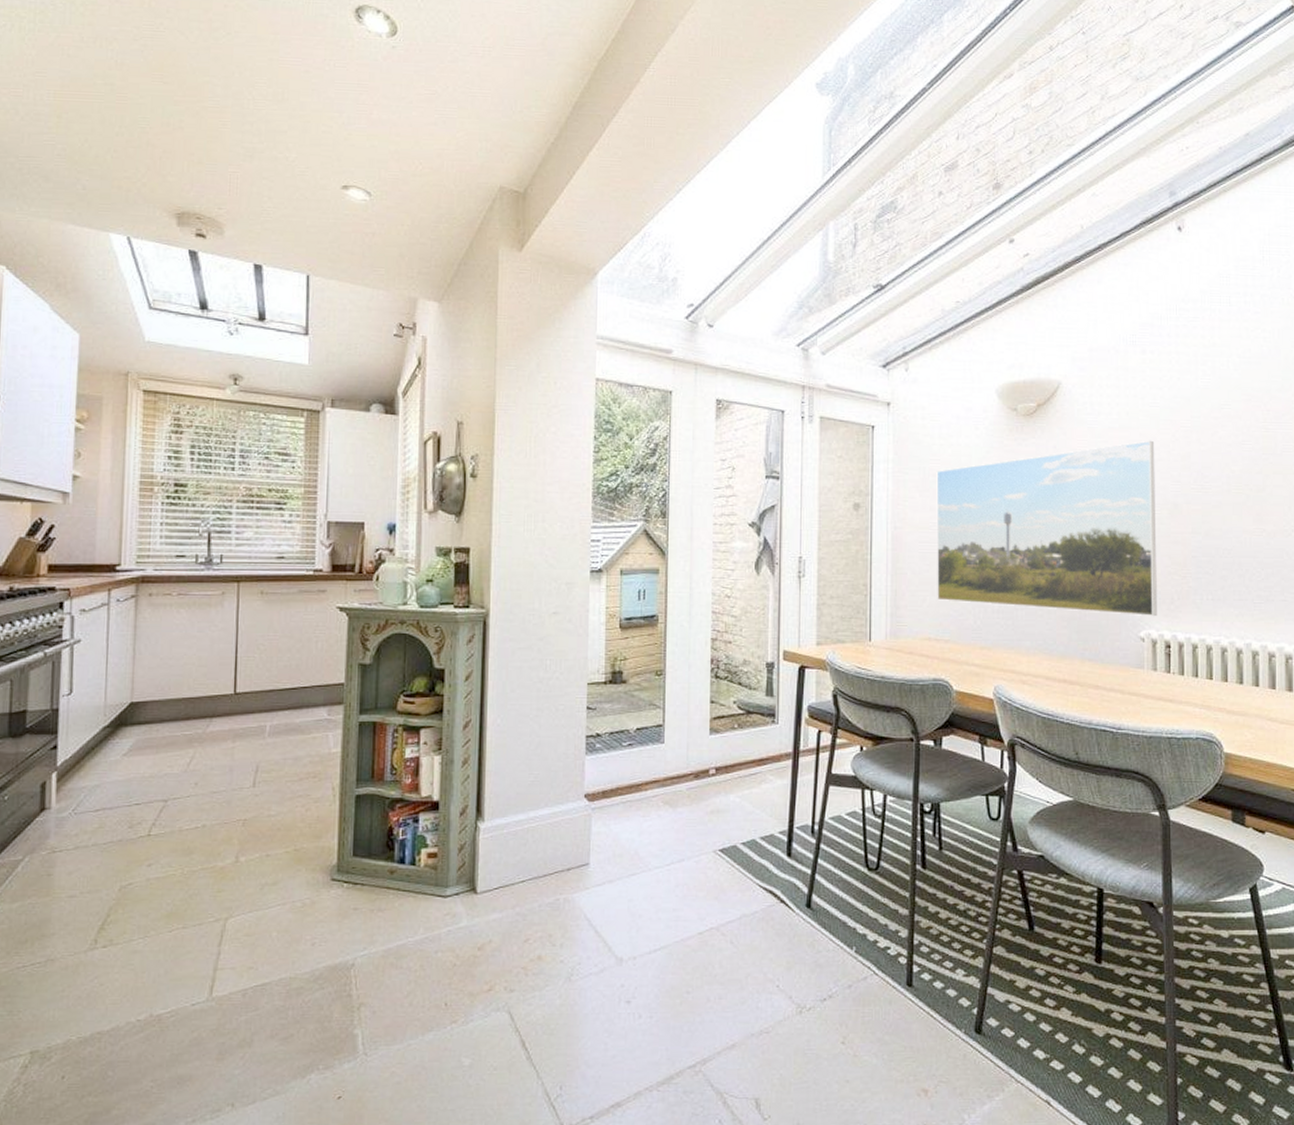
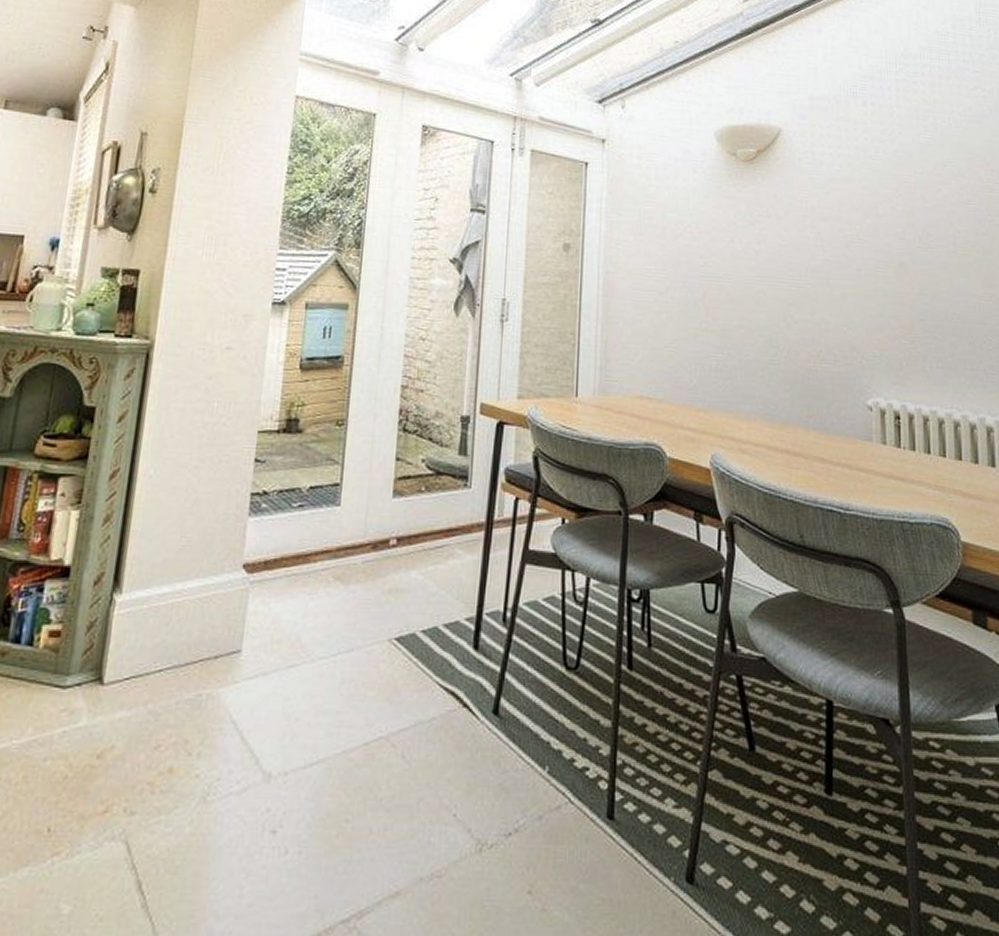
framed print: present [936,440,1157,617] -> none [650,194,885,384]

